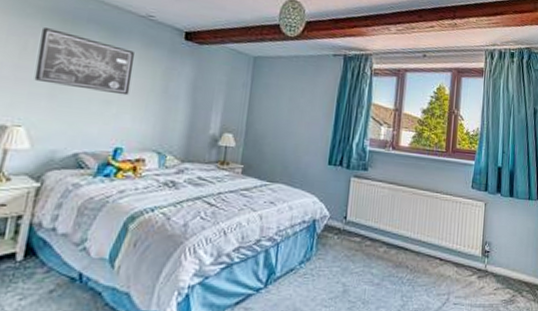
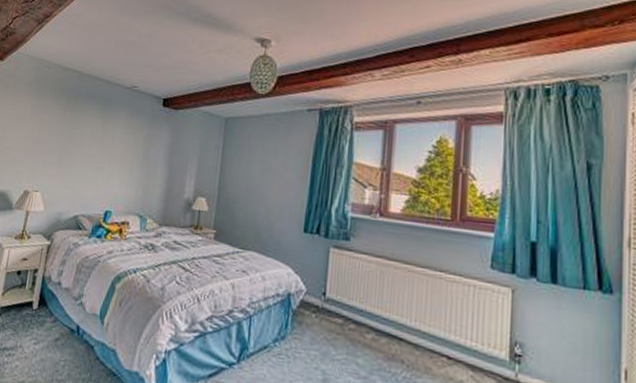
wall art: present [34,28,134,96] -> none [47,106,121,162]

